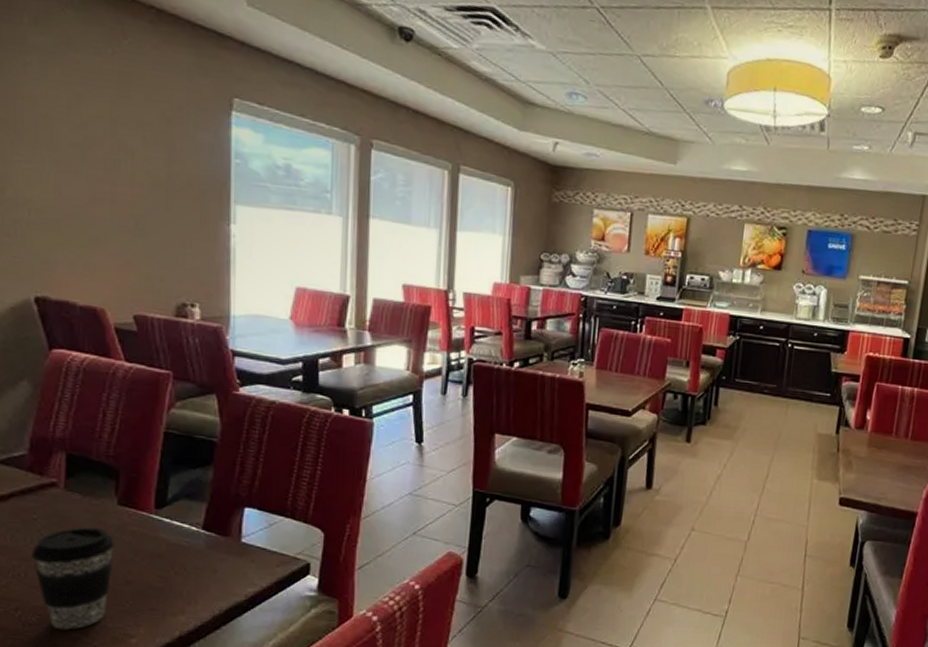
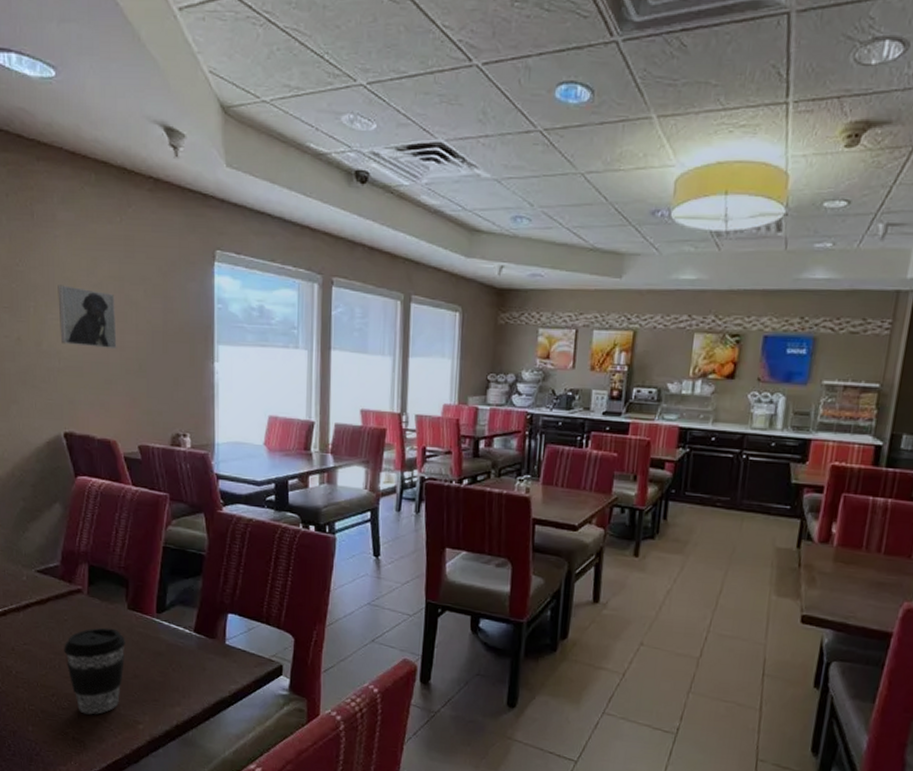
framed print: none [28,121,107,203] -> present [58,285,117,350]

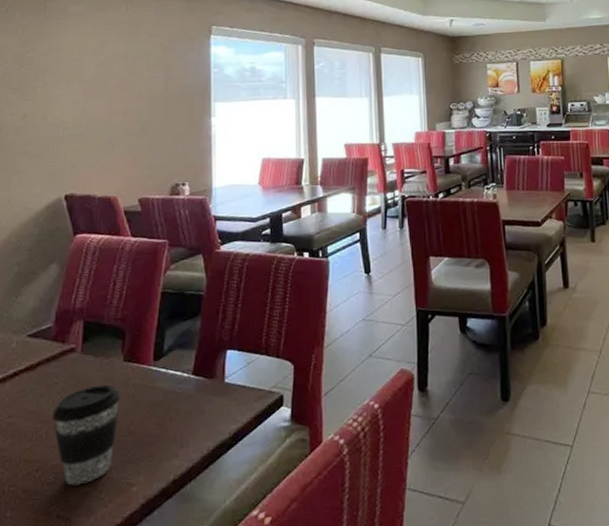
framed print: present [58,285,117,350] -> none [65,65,120,116]

